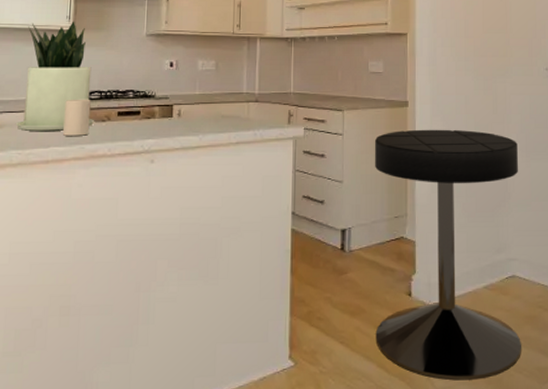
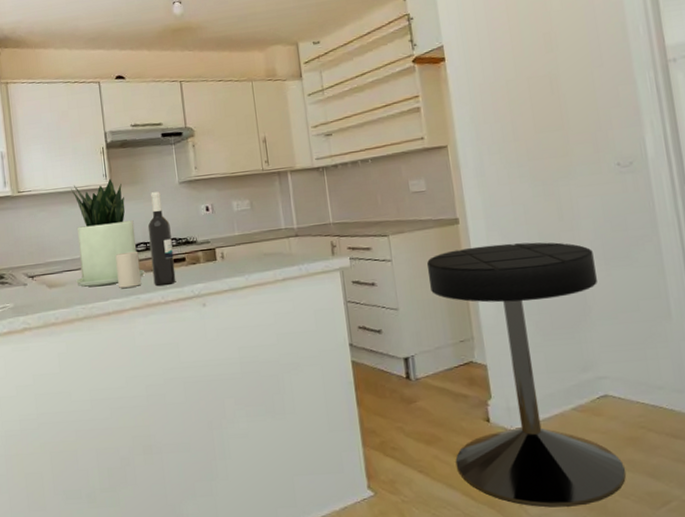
wine bottle: none [102,41,130,138] -> present [147,191,176,287]

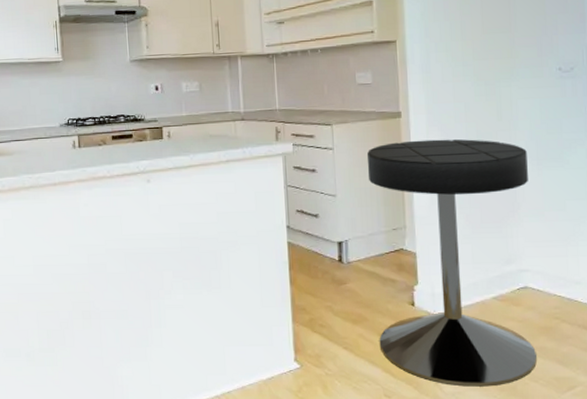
planter: present [71,178,145,287] -> none [22,52,93,158]
cup: present [115,251,142,288] -> none [64,125,89,160]
wine bottle: present [147,191,176,287] -> none [97,68,123,161]

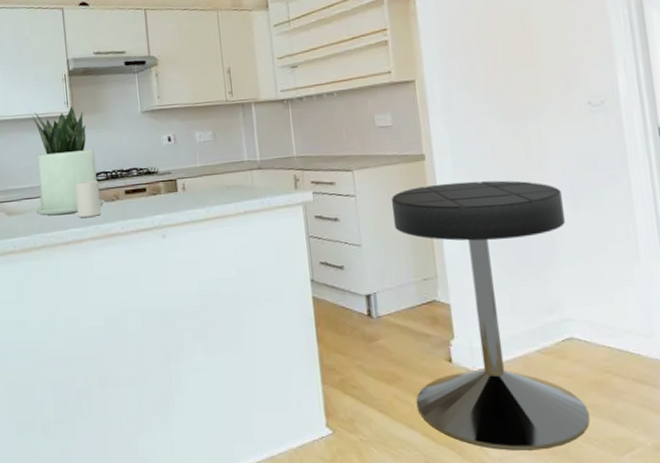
planter: none [22,52,93,158] -> present [32,106,105,215]
cup: none [64,125,89,160] -> present [75,180,102,217]

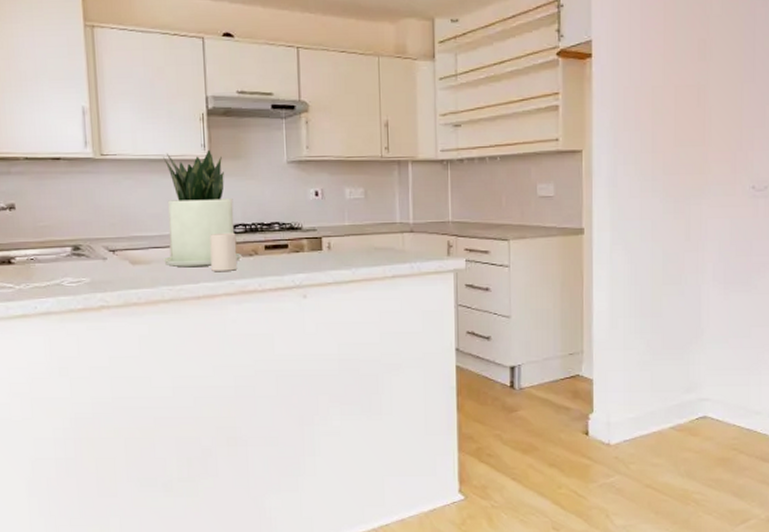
bar stool: present [391,180,590,451] -> none [545,259,714,519]

